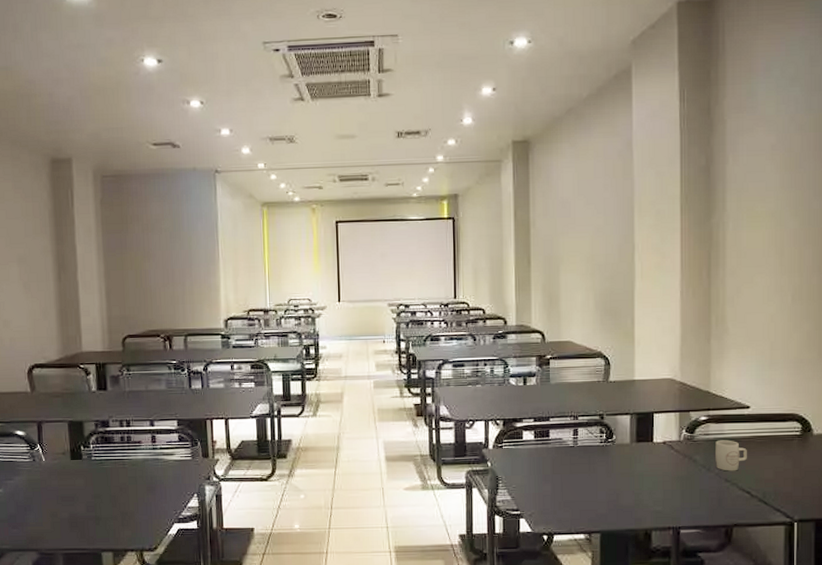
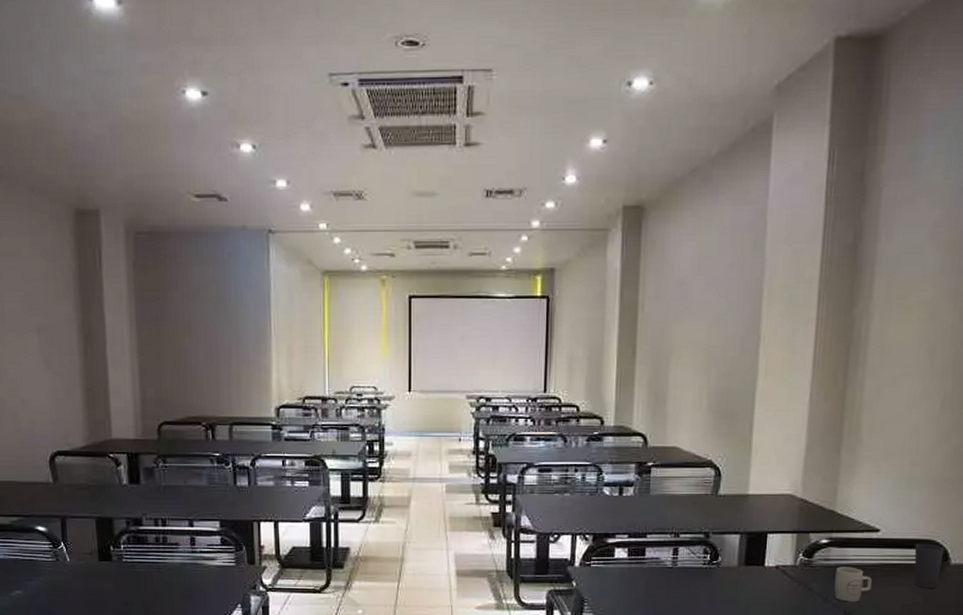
cup: none [781,416,807,456] -> present [914,543,945,588]

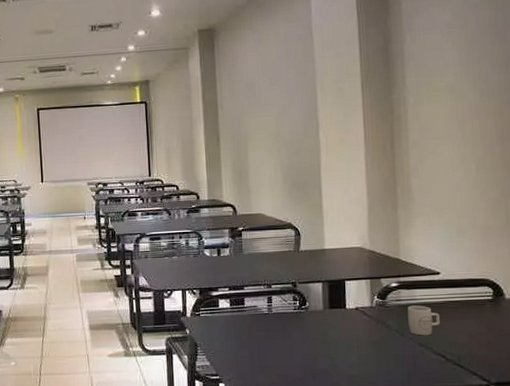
cup: present [914,543,945,588] -> none [472,282,499,320]

